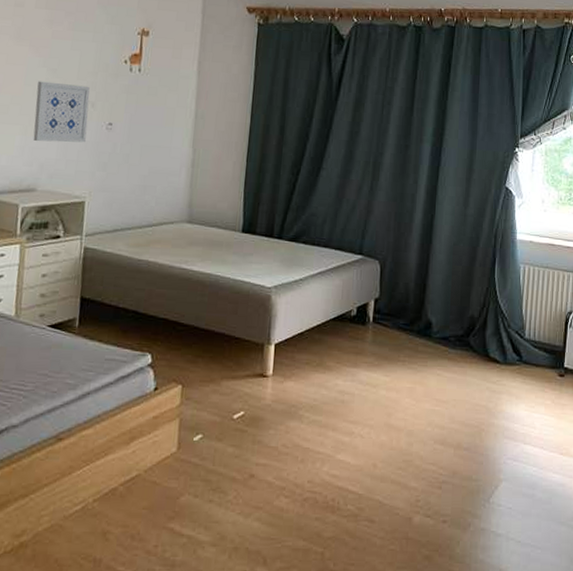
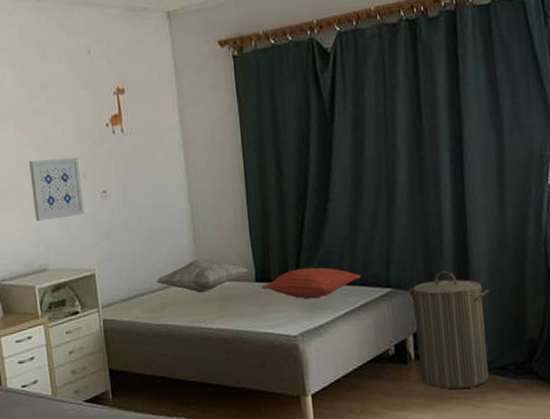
decorative pillow: none [145,203,237,235] -> present [156,259,249,293]
pillow: none [247,226,339,256] -> present [262,267,362,299]
laundry hamper: none [375,246,445,353] -> present [407,270,489,389]

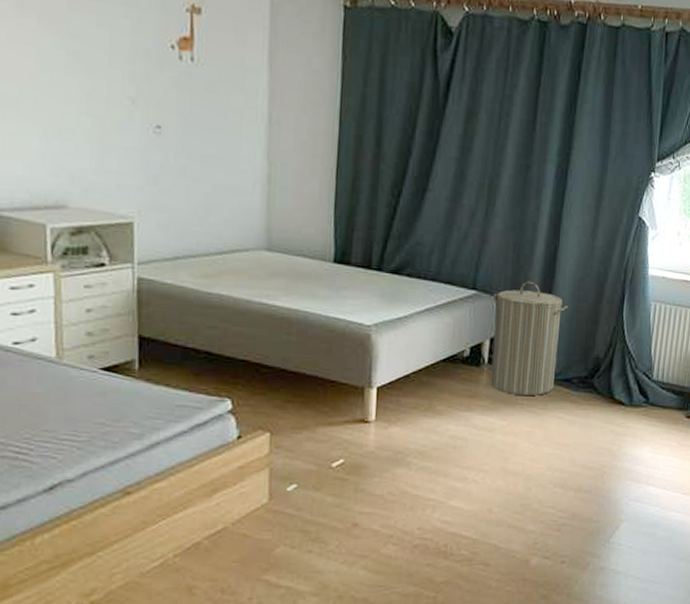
wall art: present [29,157,84,222] -> none [54,66,128,150]
decorative pillow: present [156,259,249,293] -> none [213,227,327,265]
pillow: present [262,267,362,299] -> none [340,256,449,290]

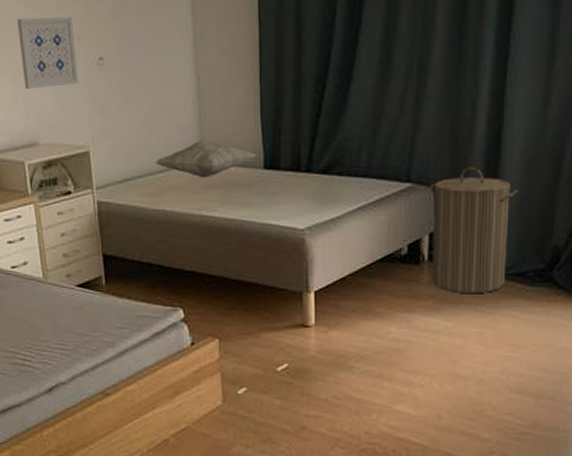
wall art: none [54,66,128,150] -> present [17,16,78,90]
decorative pillow: none [213,227,327,265] -> present [155,141,257,178]

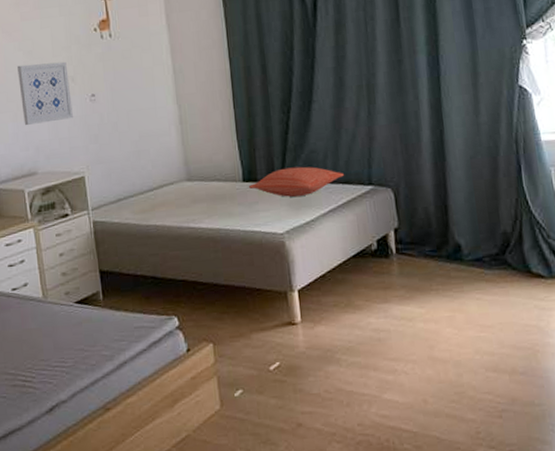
decorative pillow: present [155,141,257,178] -> none [145,160,236,194]
pillow: none [270,156,380,191] -> present [249,166,345,197]
laundry hamper: present [429,166,518,293] -> none [388,167,466,281]

